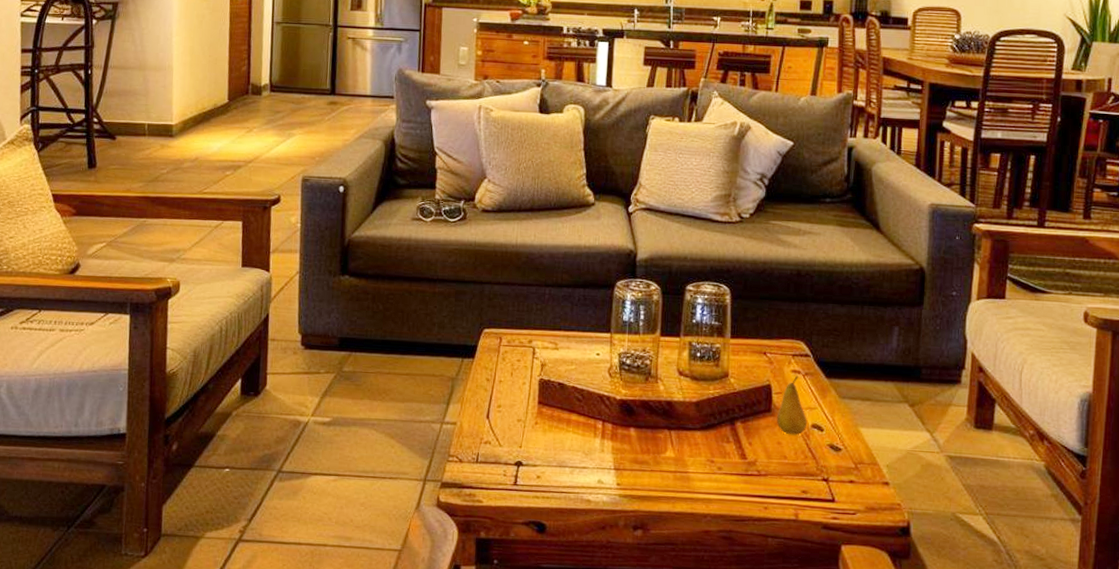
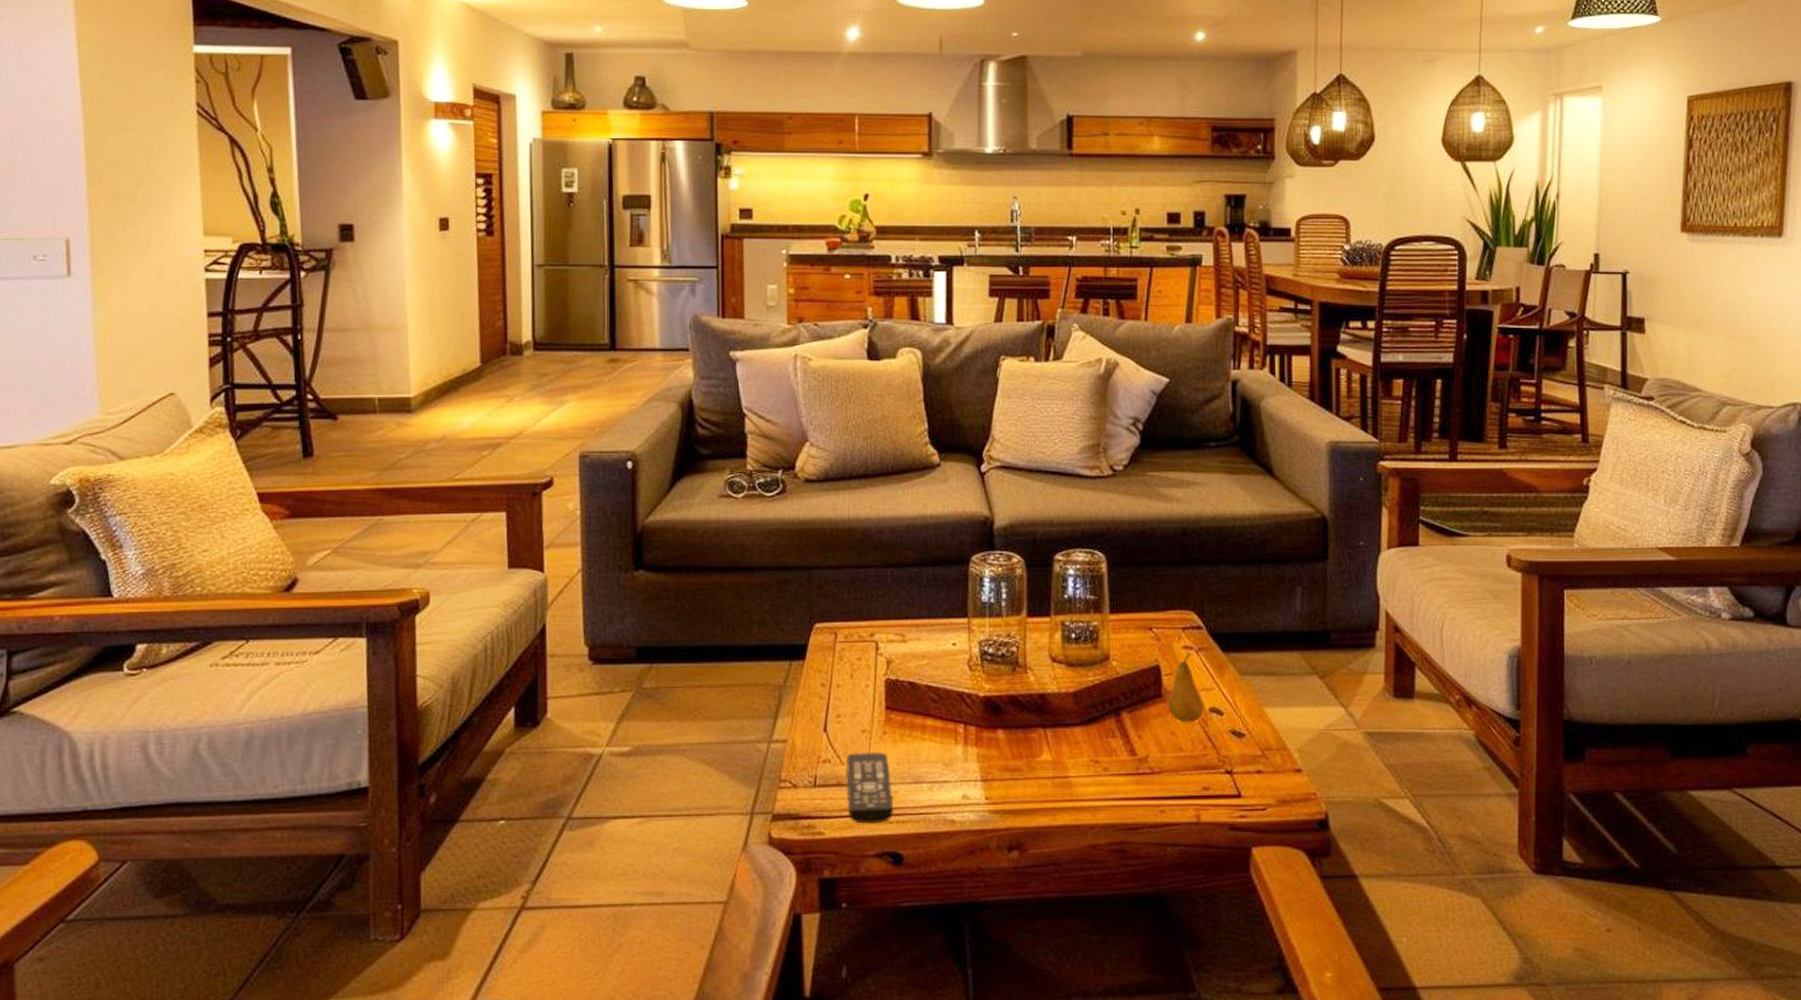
remote control: none [503,437,541,497] -> present [847,751,894,824]

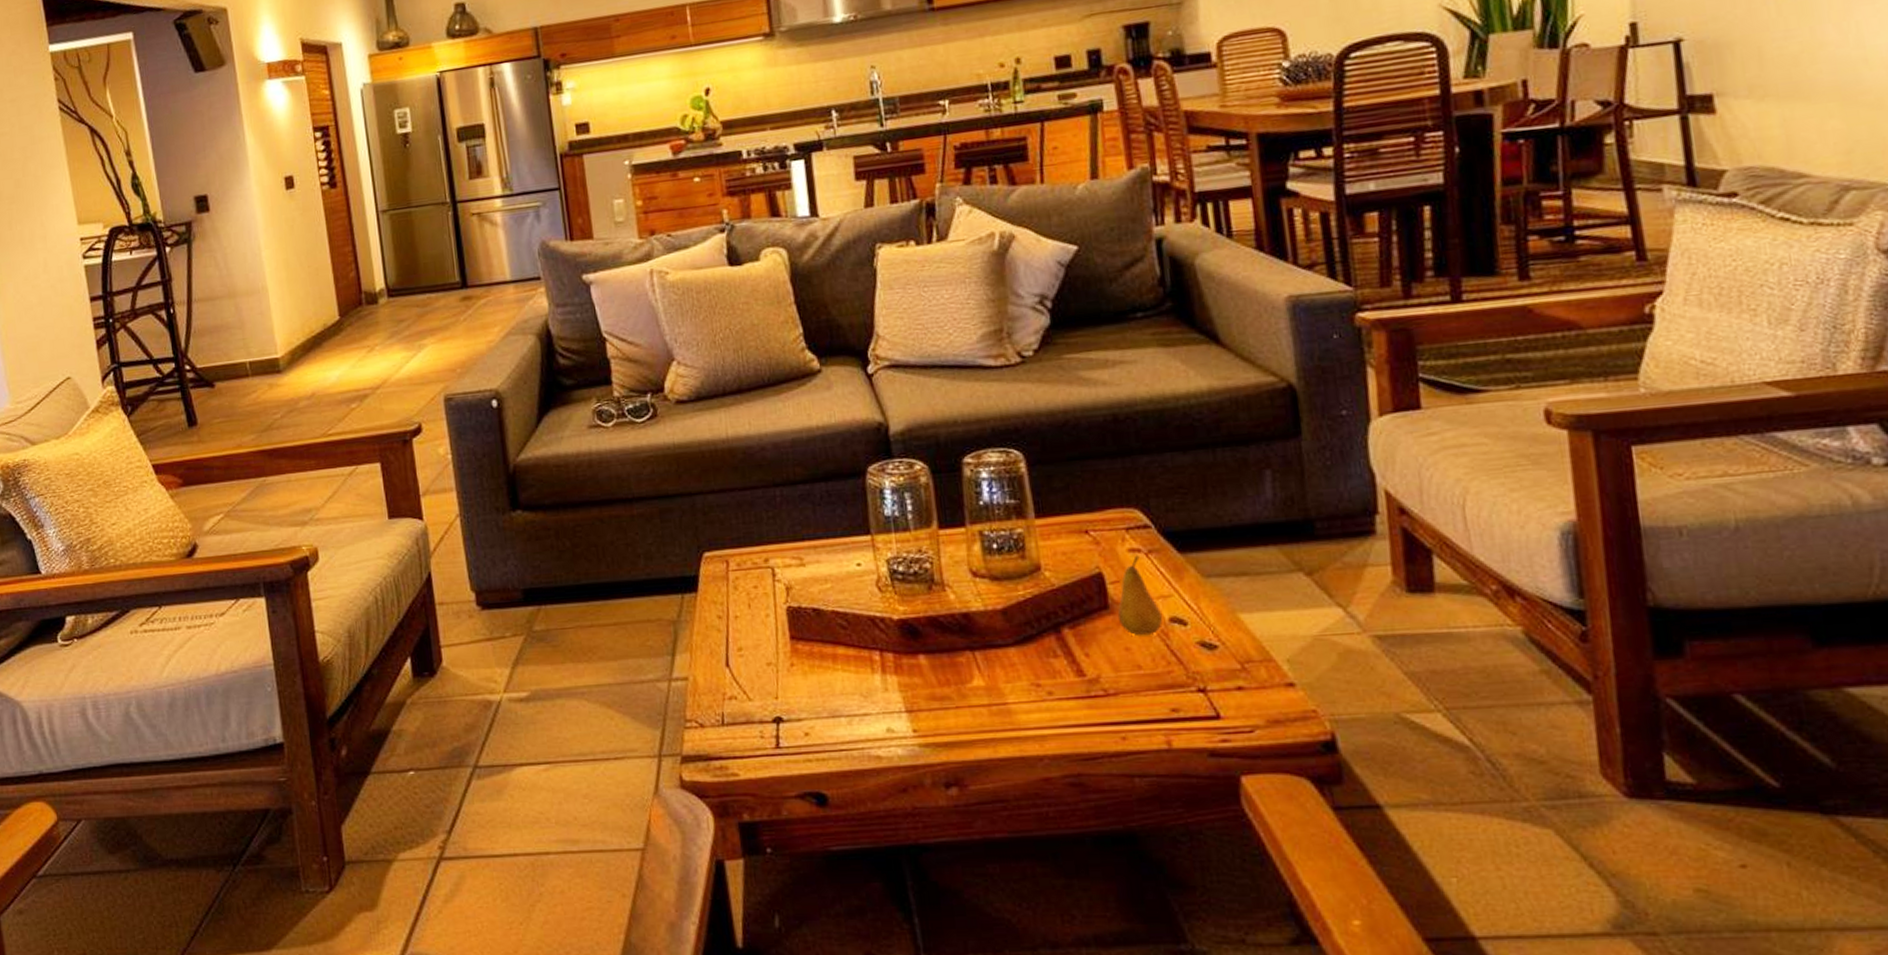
remote control: present [847,751,894,824] -> none [754,685,812,763]

